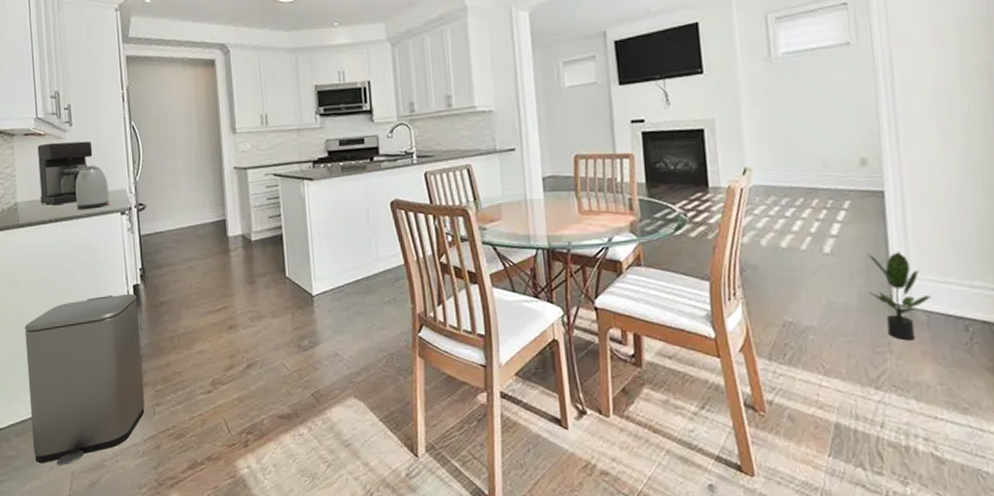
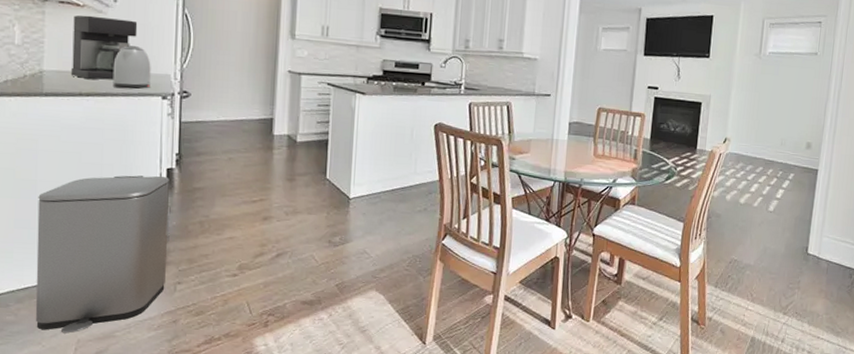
potted plant: present [866,252,932,341] -> none [793,215,833,281]

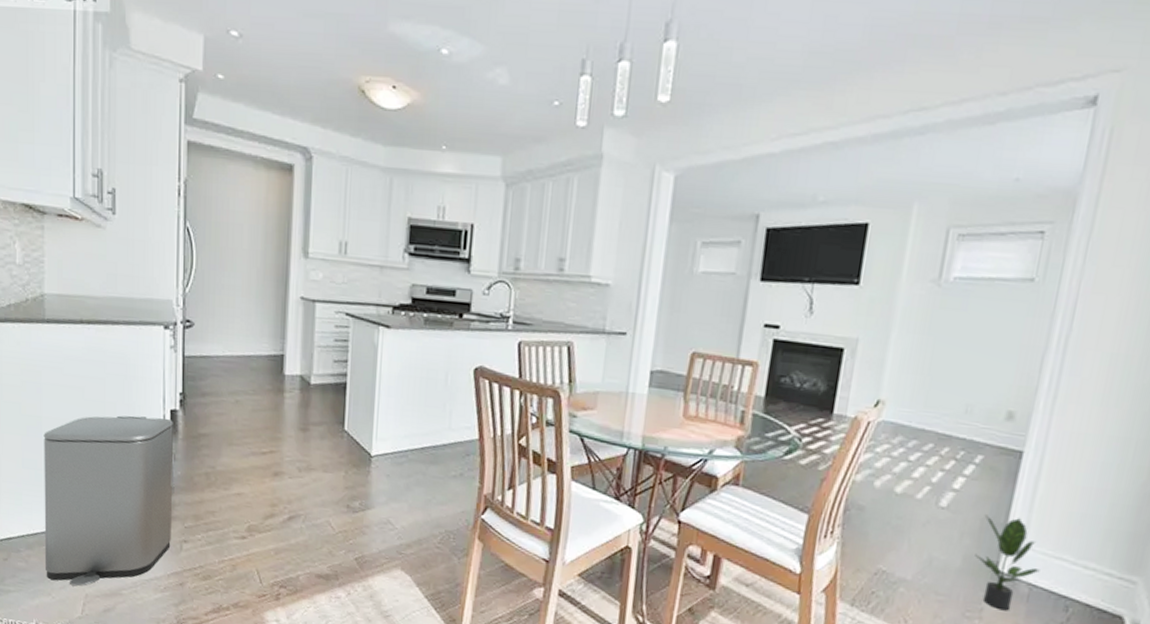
coffee maker: present [70,15,138,80] -> none [71,230,137,306]
kettle: present [112,45,151,89] -> none [113,265,152,317]
potted plant: none [793,215,833,281] -> present [975,514,1040,611]

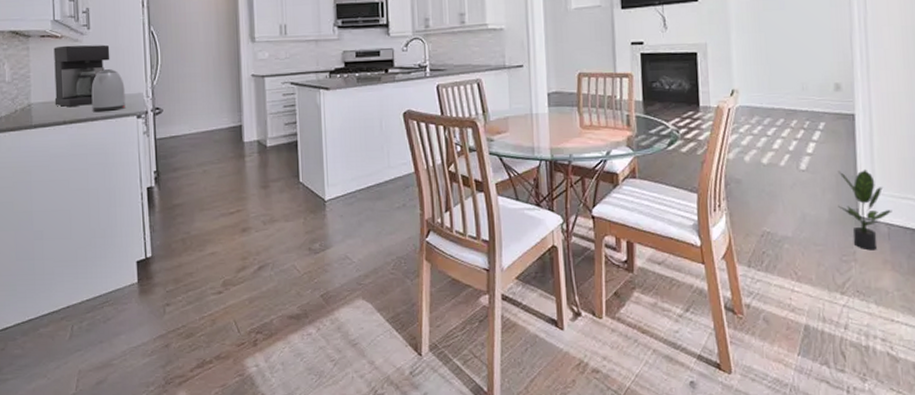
pedal bin: present [44,415,173,587] -> none [34,195,155,365]
coffee maker: none [71,230,137,306] -> present [54,44,110,107]
kettle: none [113,265,152,317] -> present [91,69,126,113]

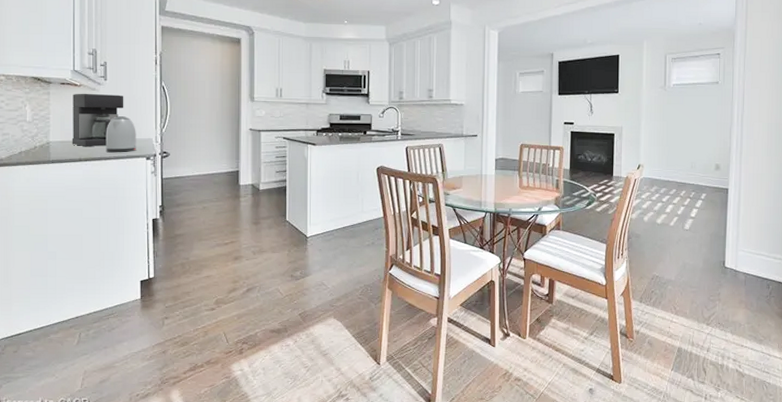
potted plant: present [837,170,893,251] -> none [710,231,749,293]

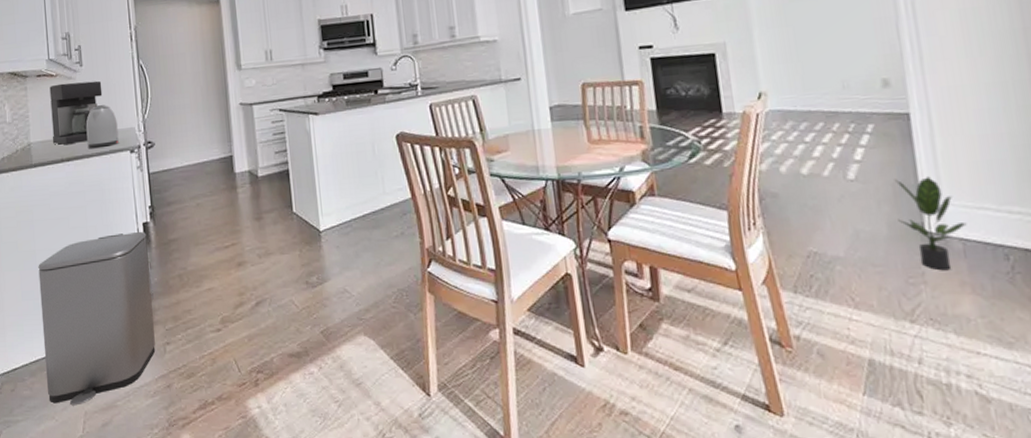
pedal bin: none [49,225,155,366] -> present [38,231,156,406]
potted plant: none [710,231,749,293] -> present [894,177,967,271]

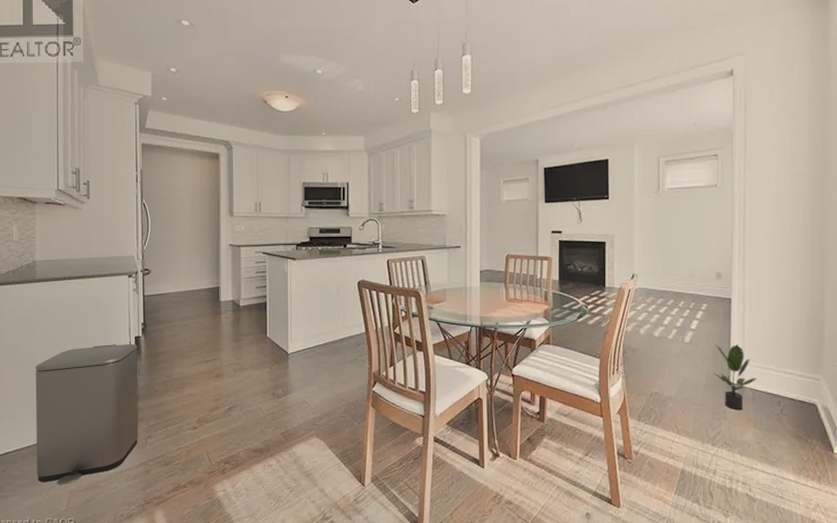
coffee maker: present [49,80,103,145] -> none [56,212,107,266]
kettle: present [86,105,119,149] -> none [89,234,119,271]

